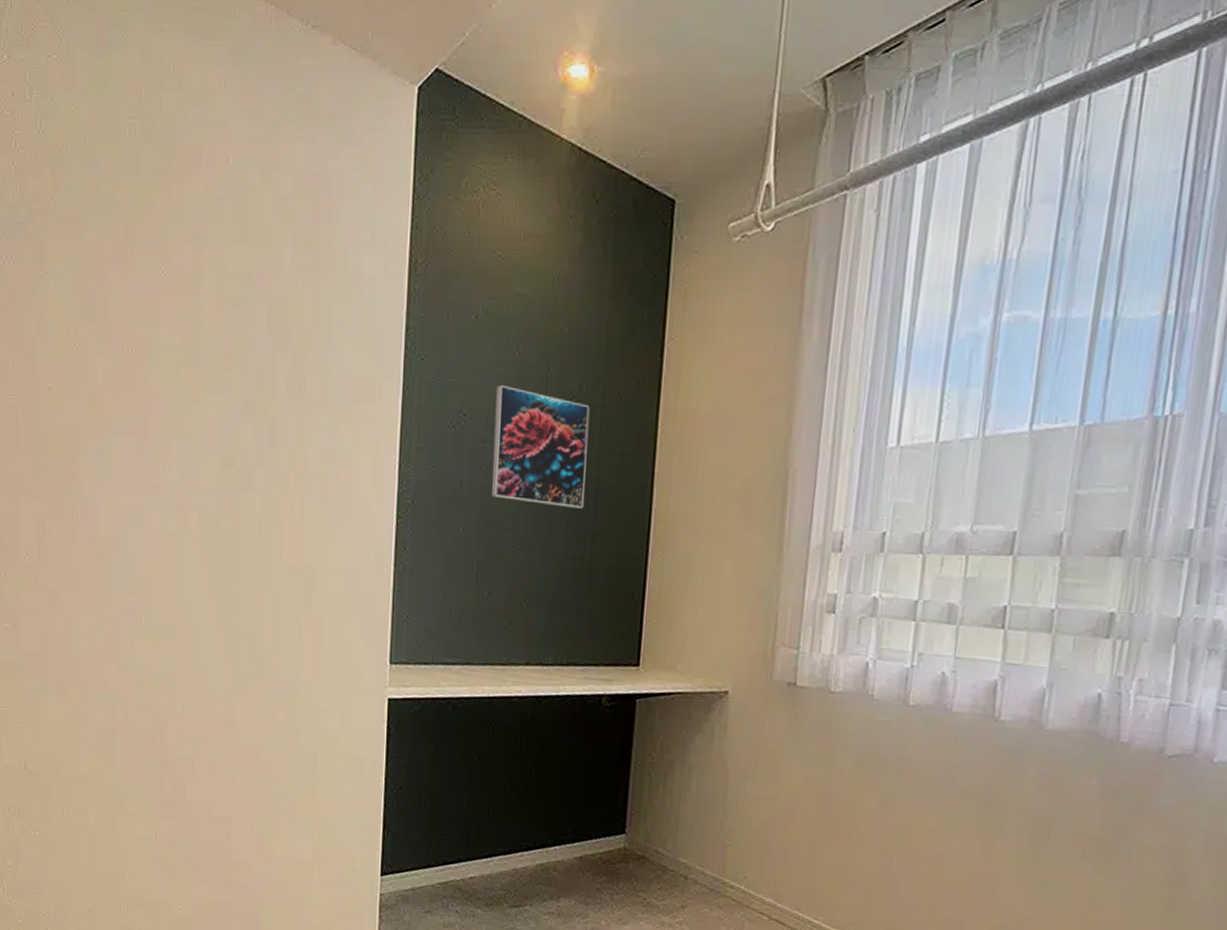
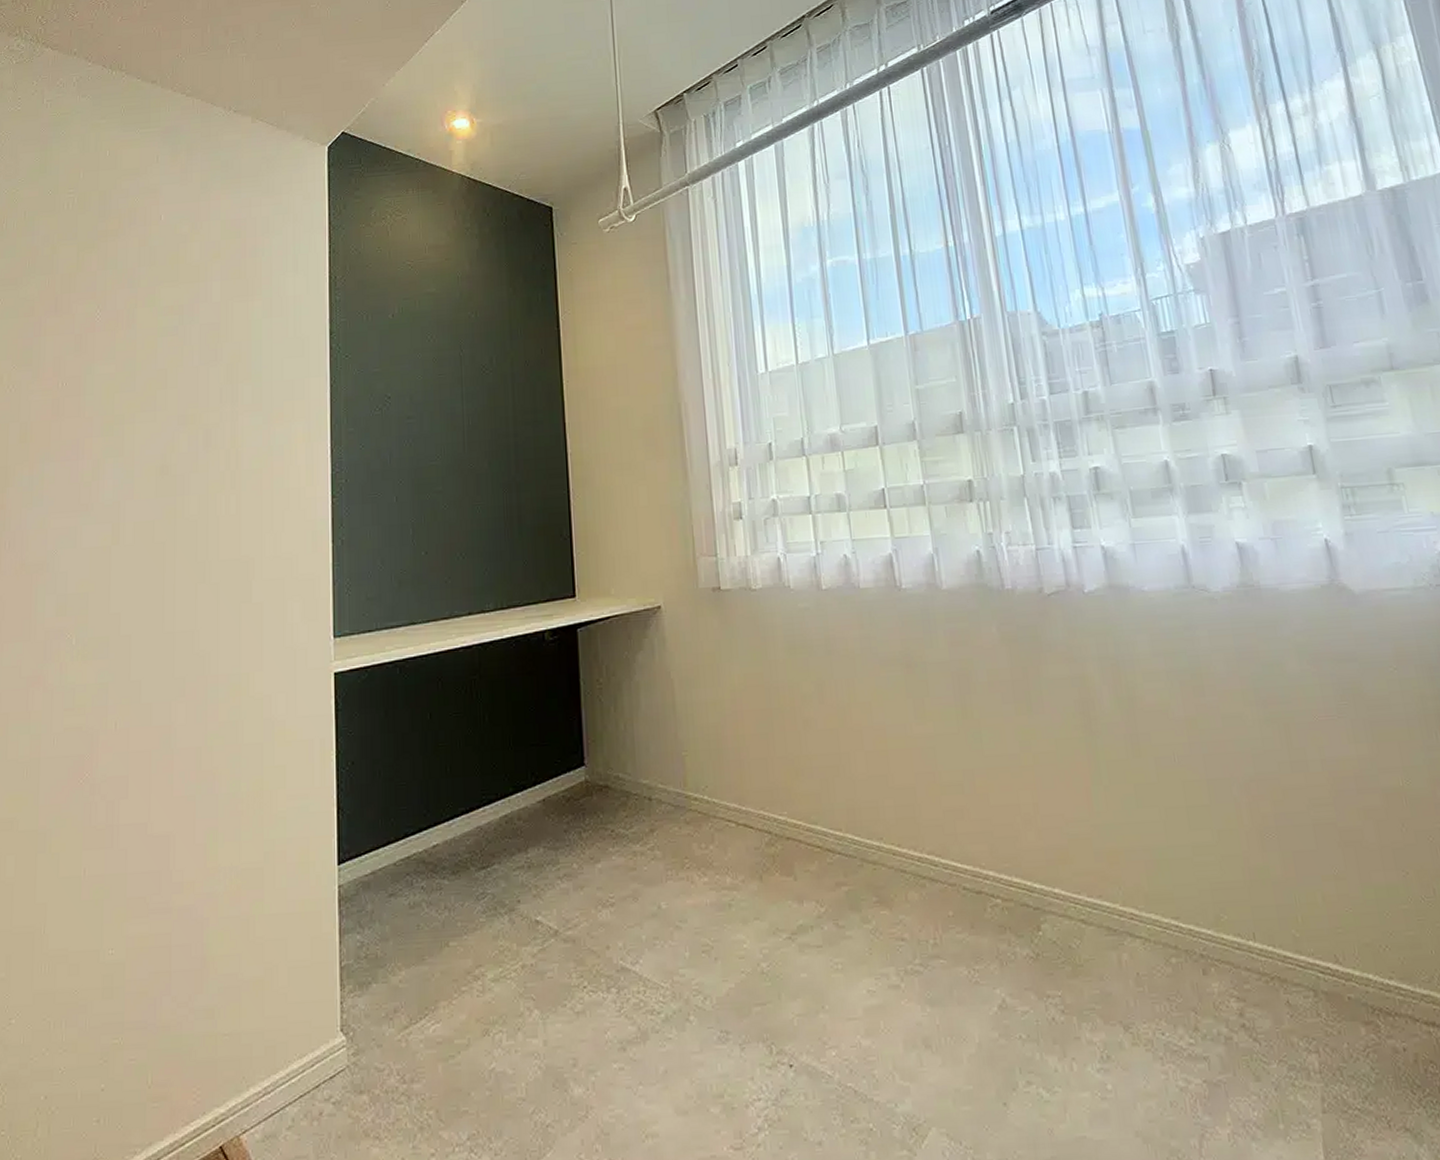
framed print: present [491,384,590,509] -> none [415,368,505,466]

